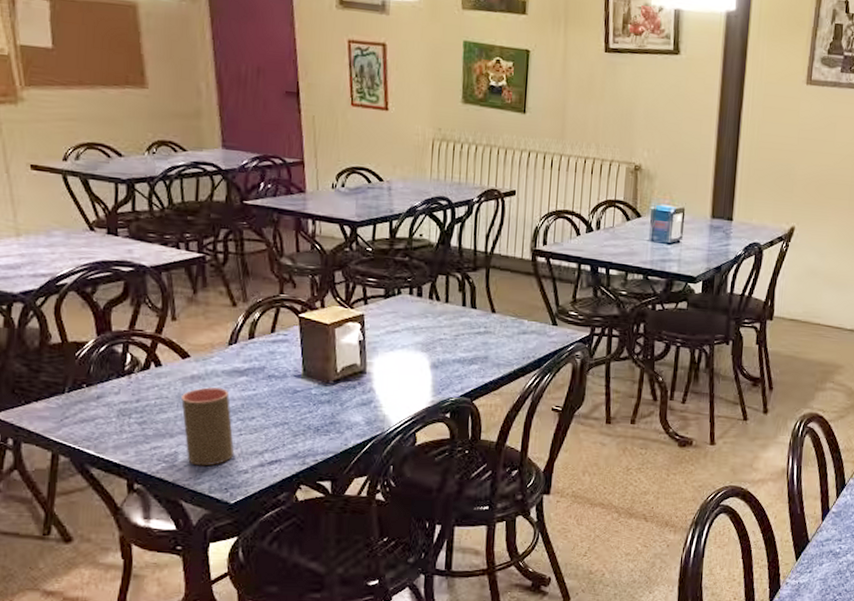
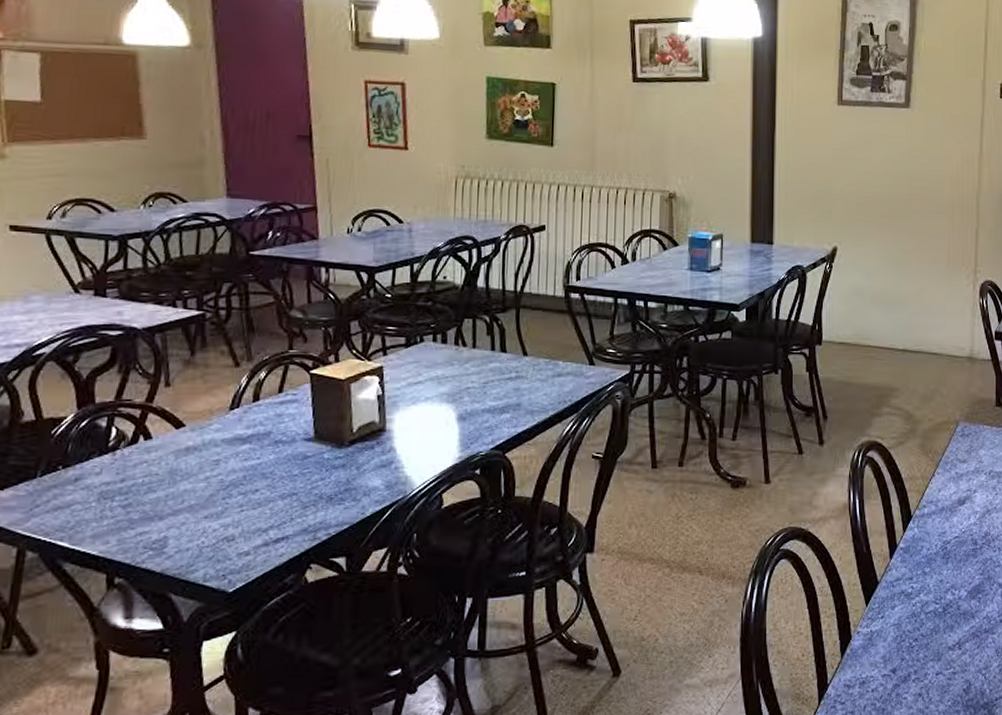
cup: present [181,387,235,466] -> none [173,459,235,551]

